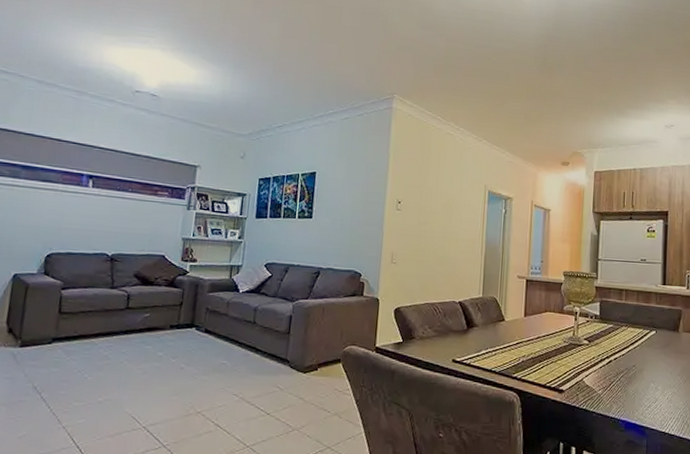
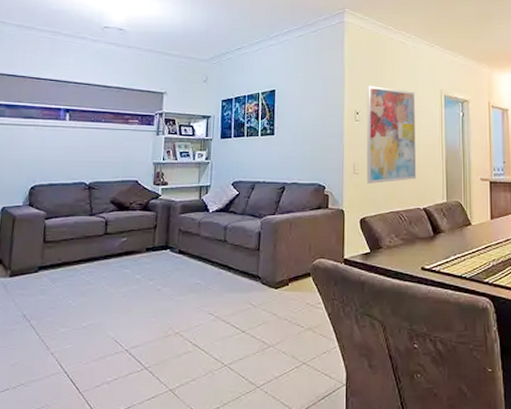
wall art: none [403,175,460,274] -> present [366,86,417,183]

